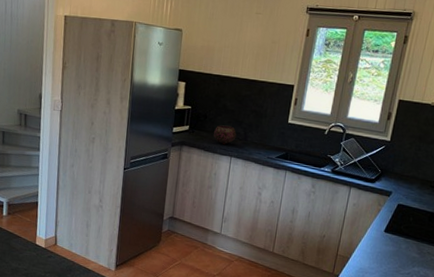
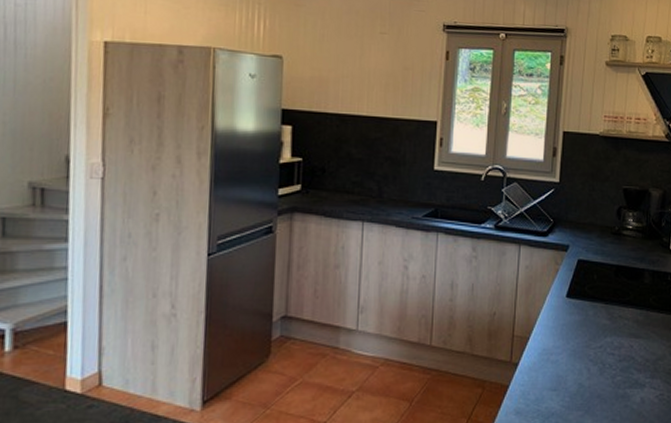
bowl: present [213,125,237,145] -> none [336,180,368,207]

